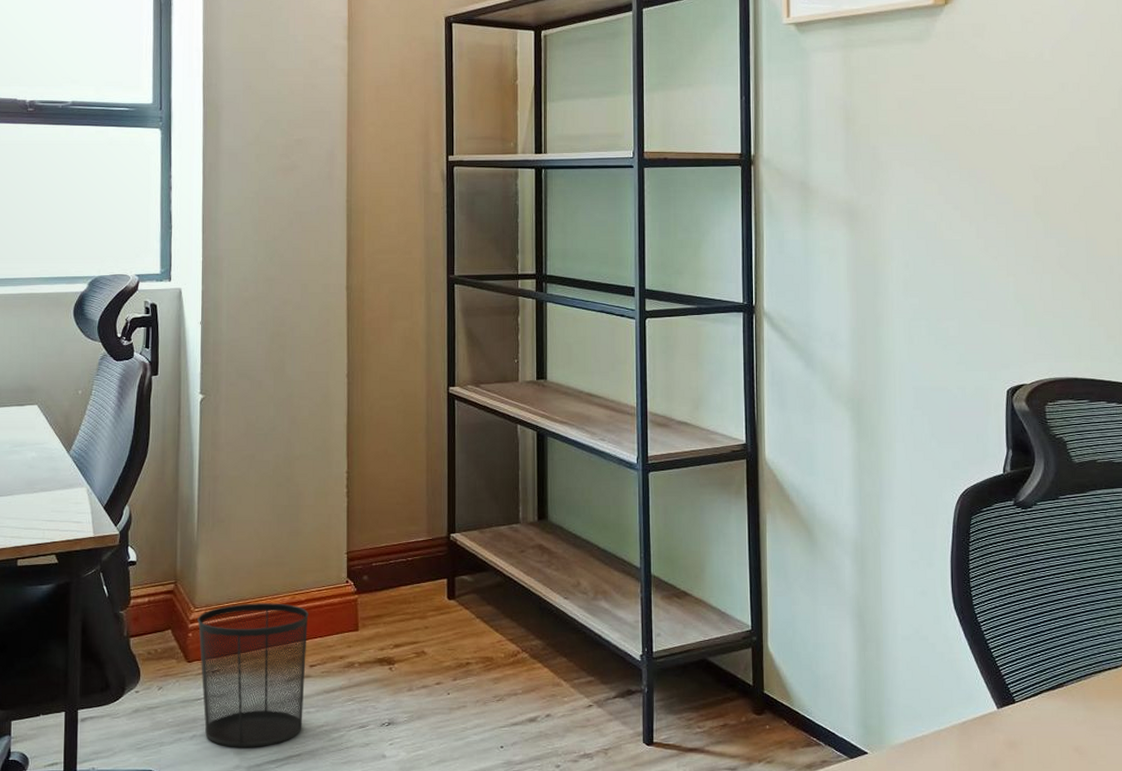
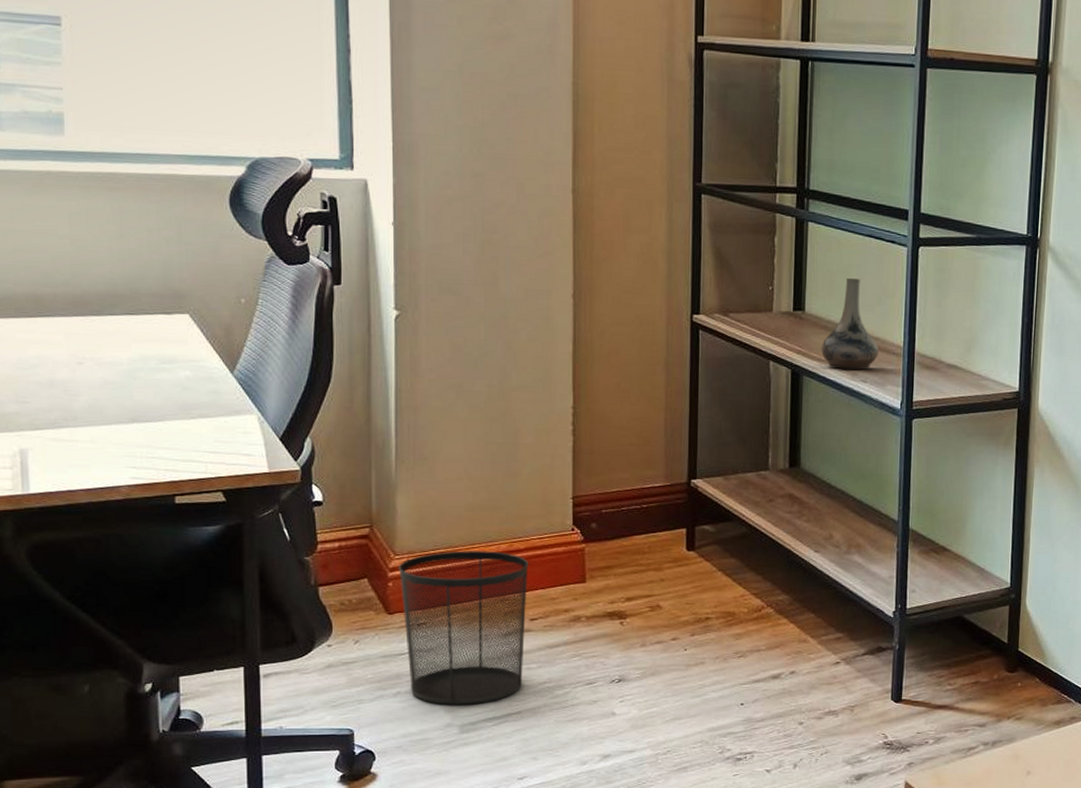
decorative vase: none [563,349,615,429] -> present [821,278,880,370]

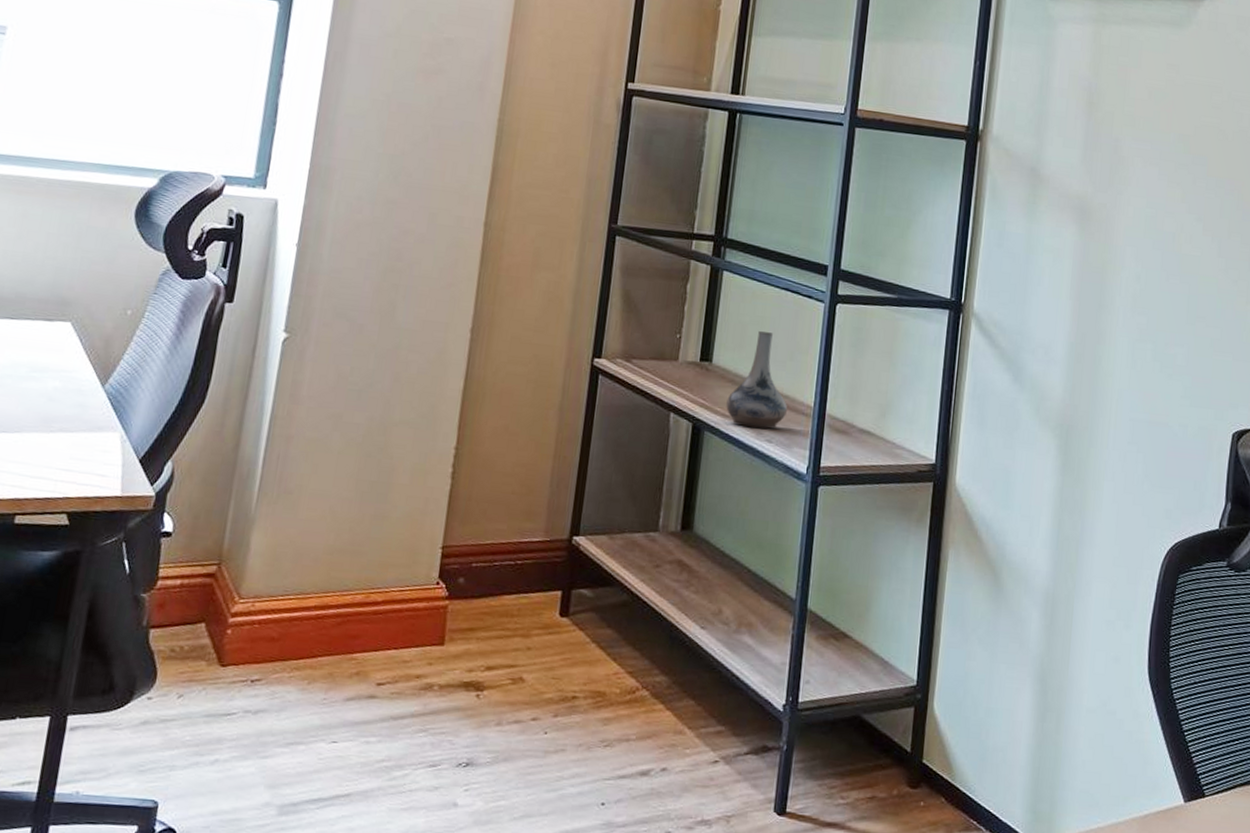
waste bin: present [398,550,529,706] -> none [231,598,385,782]

